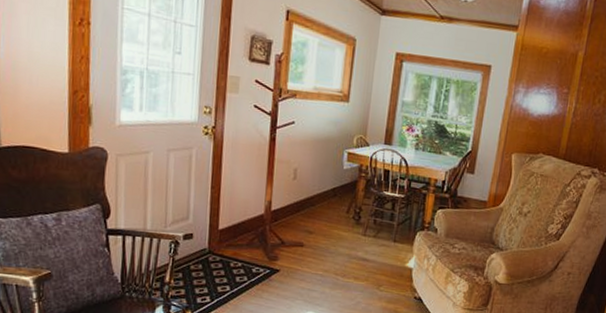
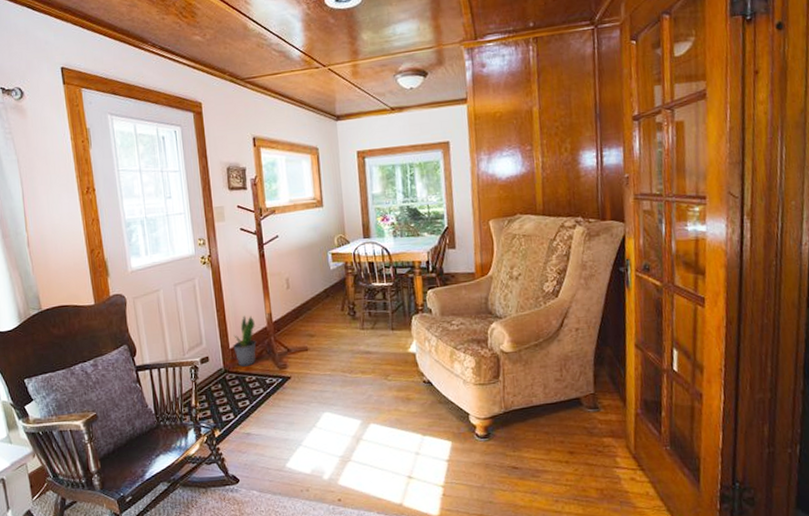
potted plant: none [223,198,252,251] -> present [233,315,257,367]

